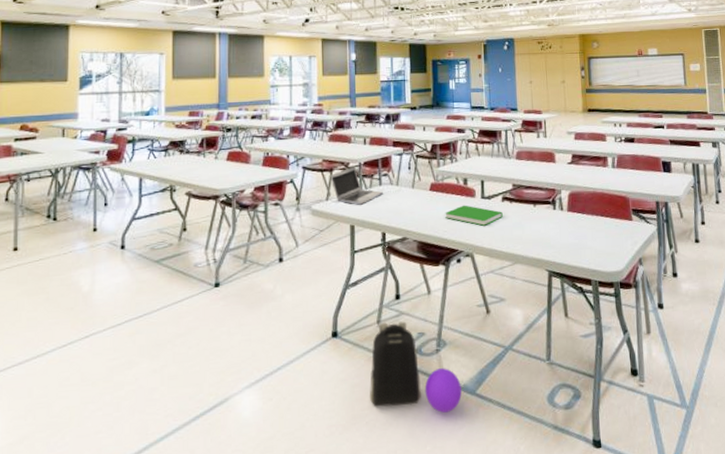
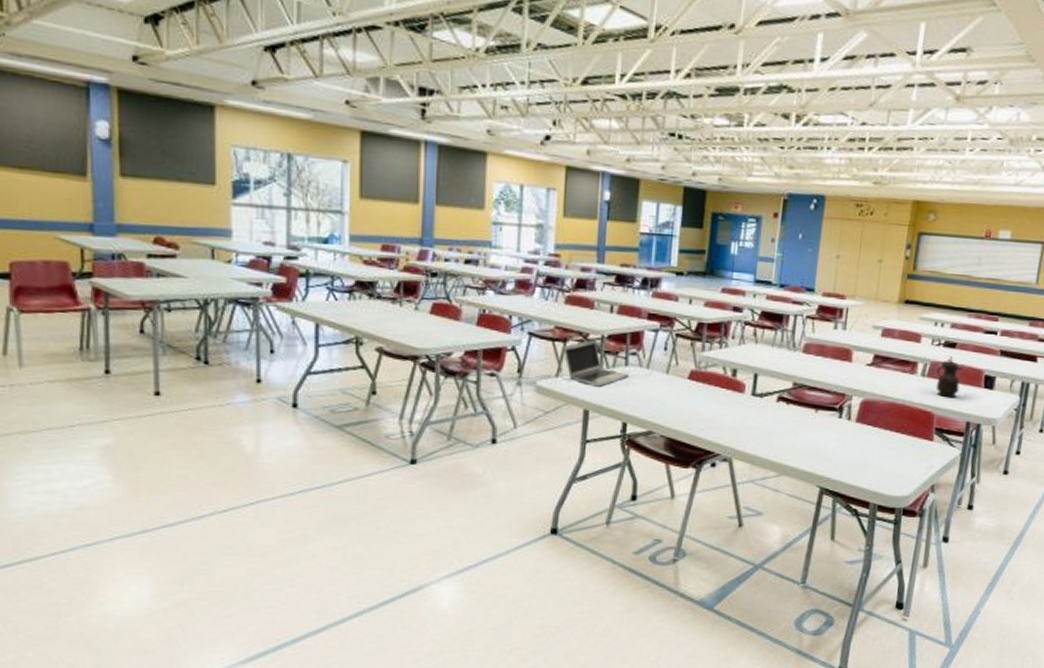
backpack: present [369,321,421,407] -> none [589,523,651,614]
ball: present [424,368,462,413] -> none [654,579,698,625]
book: present [445,205,503,226] -> none [703,400,775,428]
coffeepot: none [623,149,645,184] -> present [935,357,965,399]

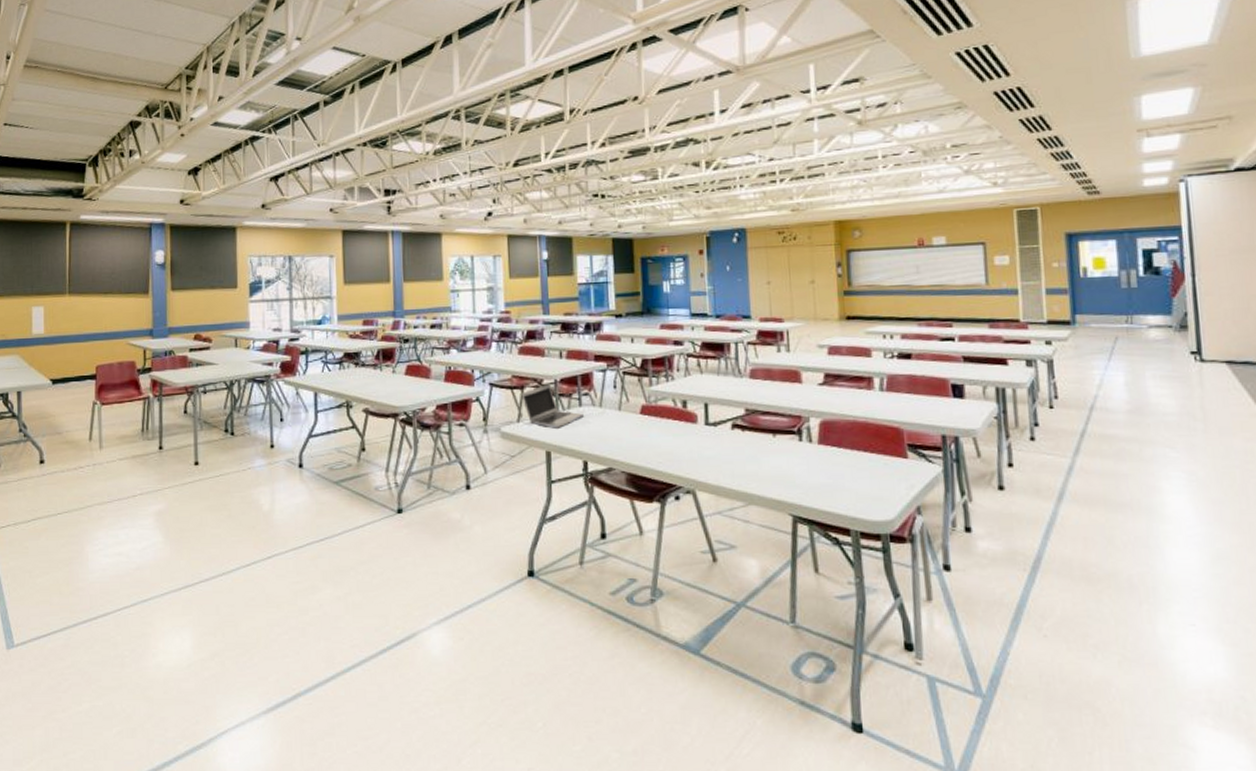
coffeepot: present [935,357,965,399] -> none [895,368,927,412]

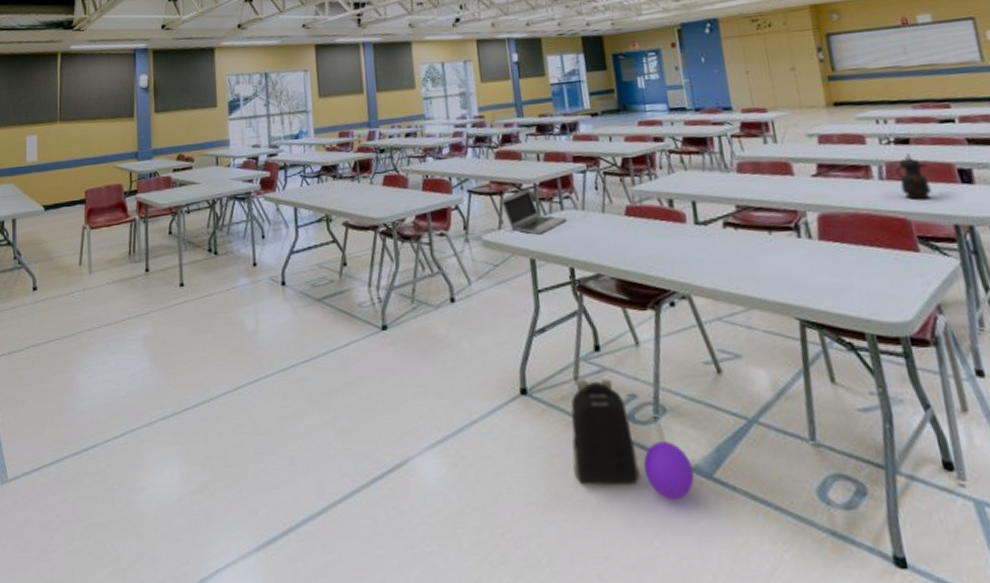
backpack: none [572,563,634,660] -> present [570,378,640,486]
ball: none [637,621,683,672] -> present [643,441,695,499]
coffeepot: none [895,368,927,412] -> present [895,154,932,201]

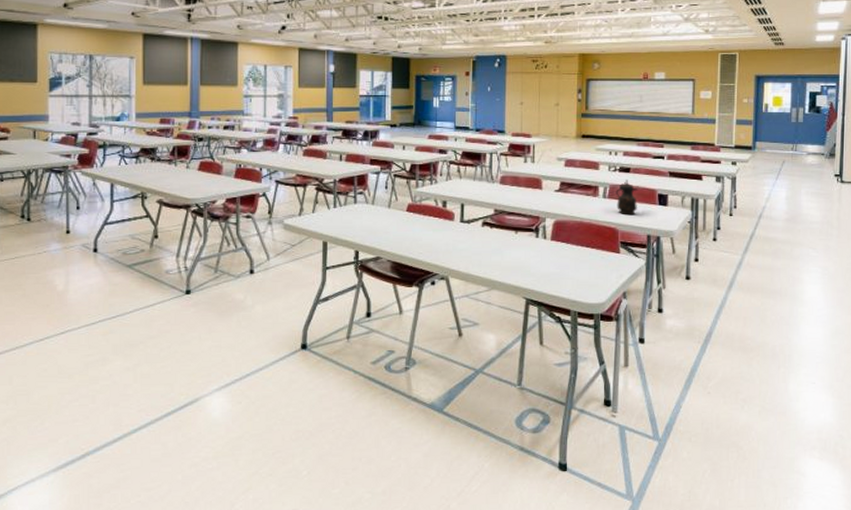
laptop: present [500,188,567,235] -> none [304,183,358,222]
backpack: present [570,378,640,486] -> none [336,337,388,418]
ball: present [643,441,695,499] -> none [392,385,429,427]

